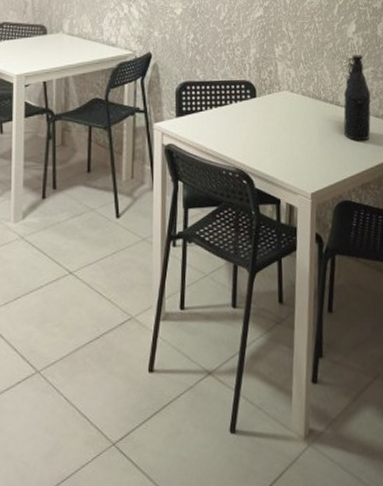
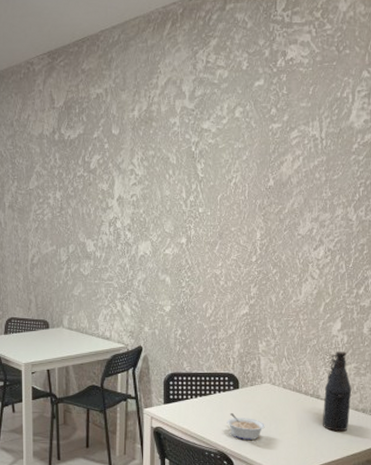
legume: none [245,125,285,155] -> present [227,413,265,440]

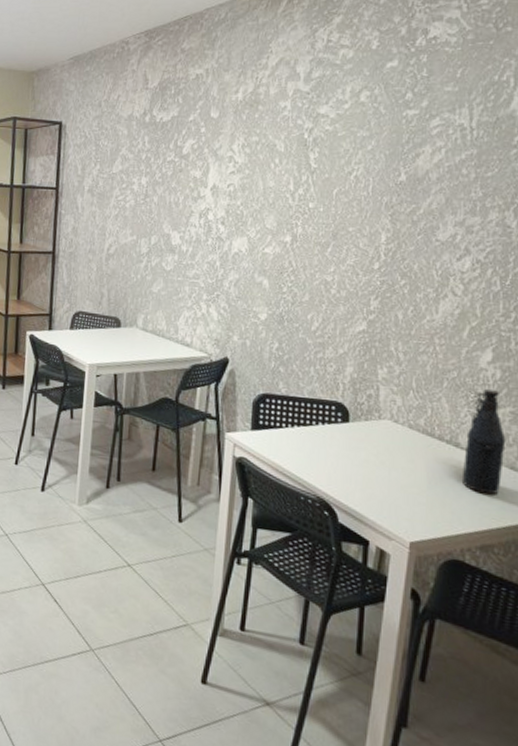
legume: present [227,413,265,440] -> none [331,452,382,490]

